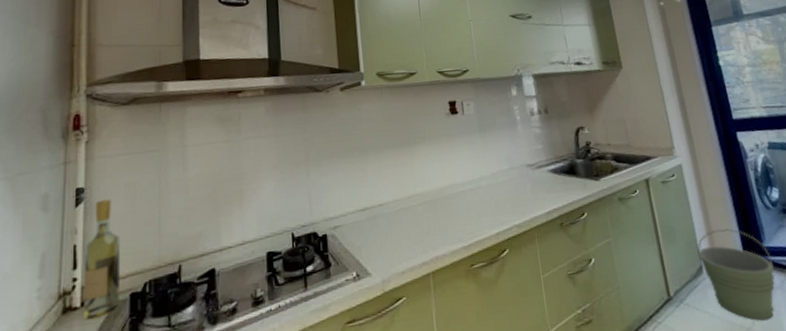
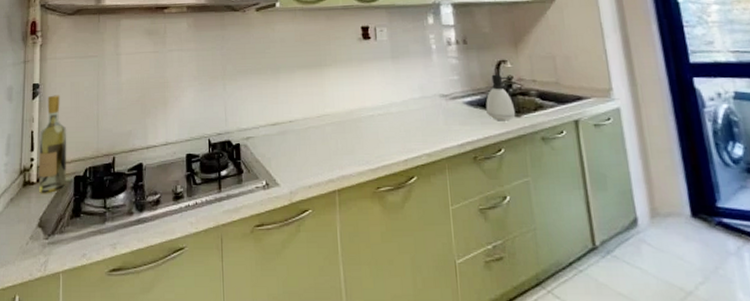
soap dispenser: none [568,140,596,186] -> present [485,74,516,121]
bucket: present [697,228,775,321] -> none [632,182,729,286]

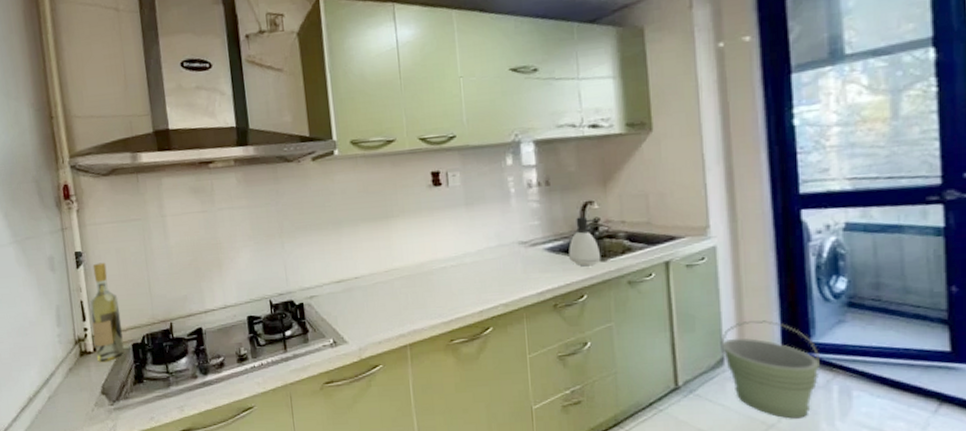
bucket: none [632,182,729,286] -> present [720,320,820,419]

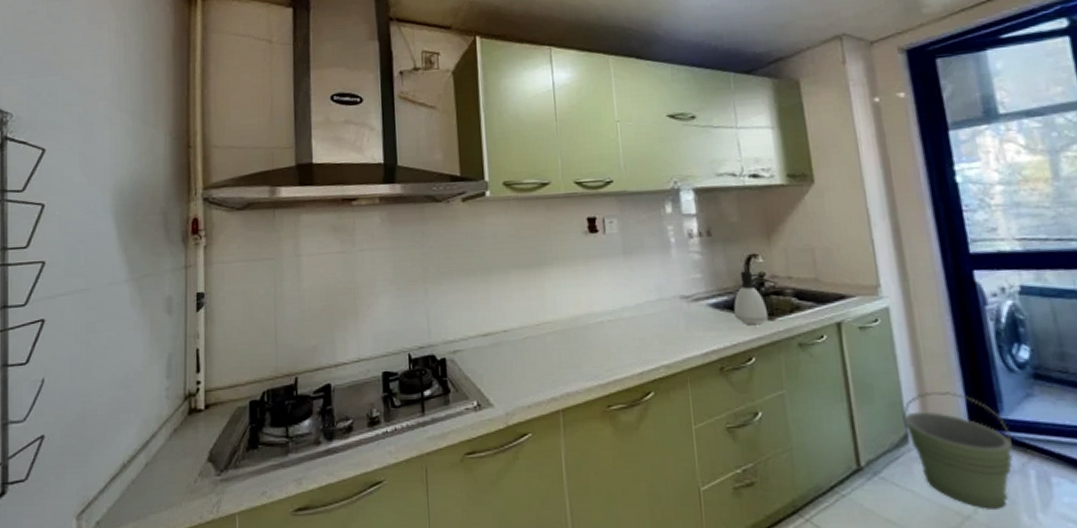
bottle: present [89,262,125,363] -> none [206,305,241,423]

